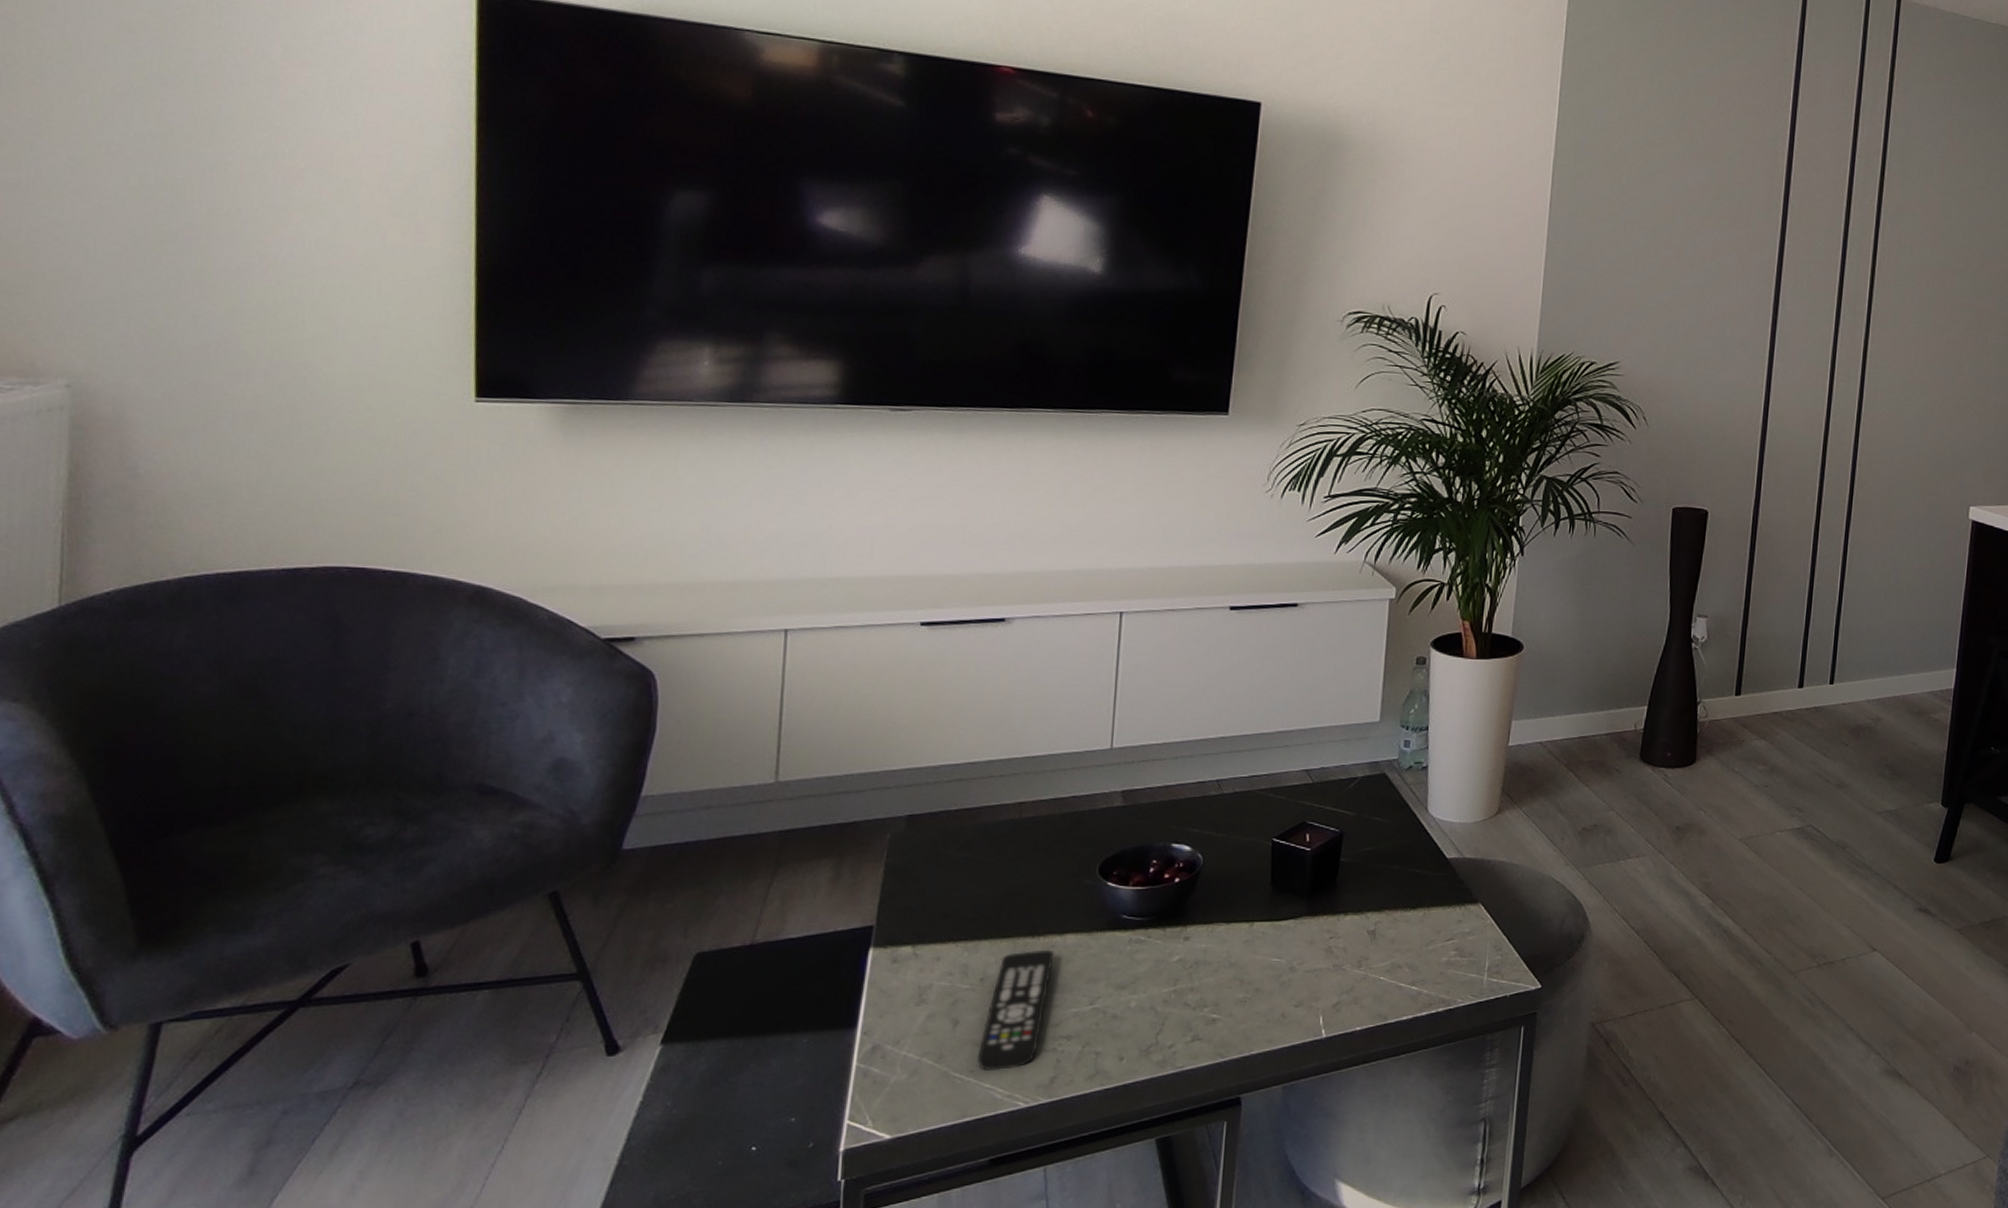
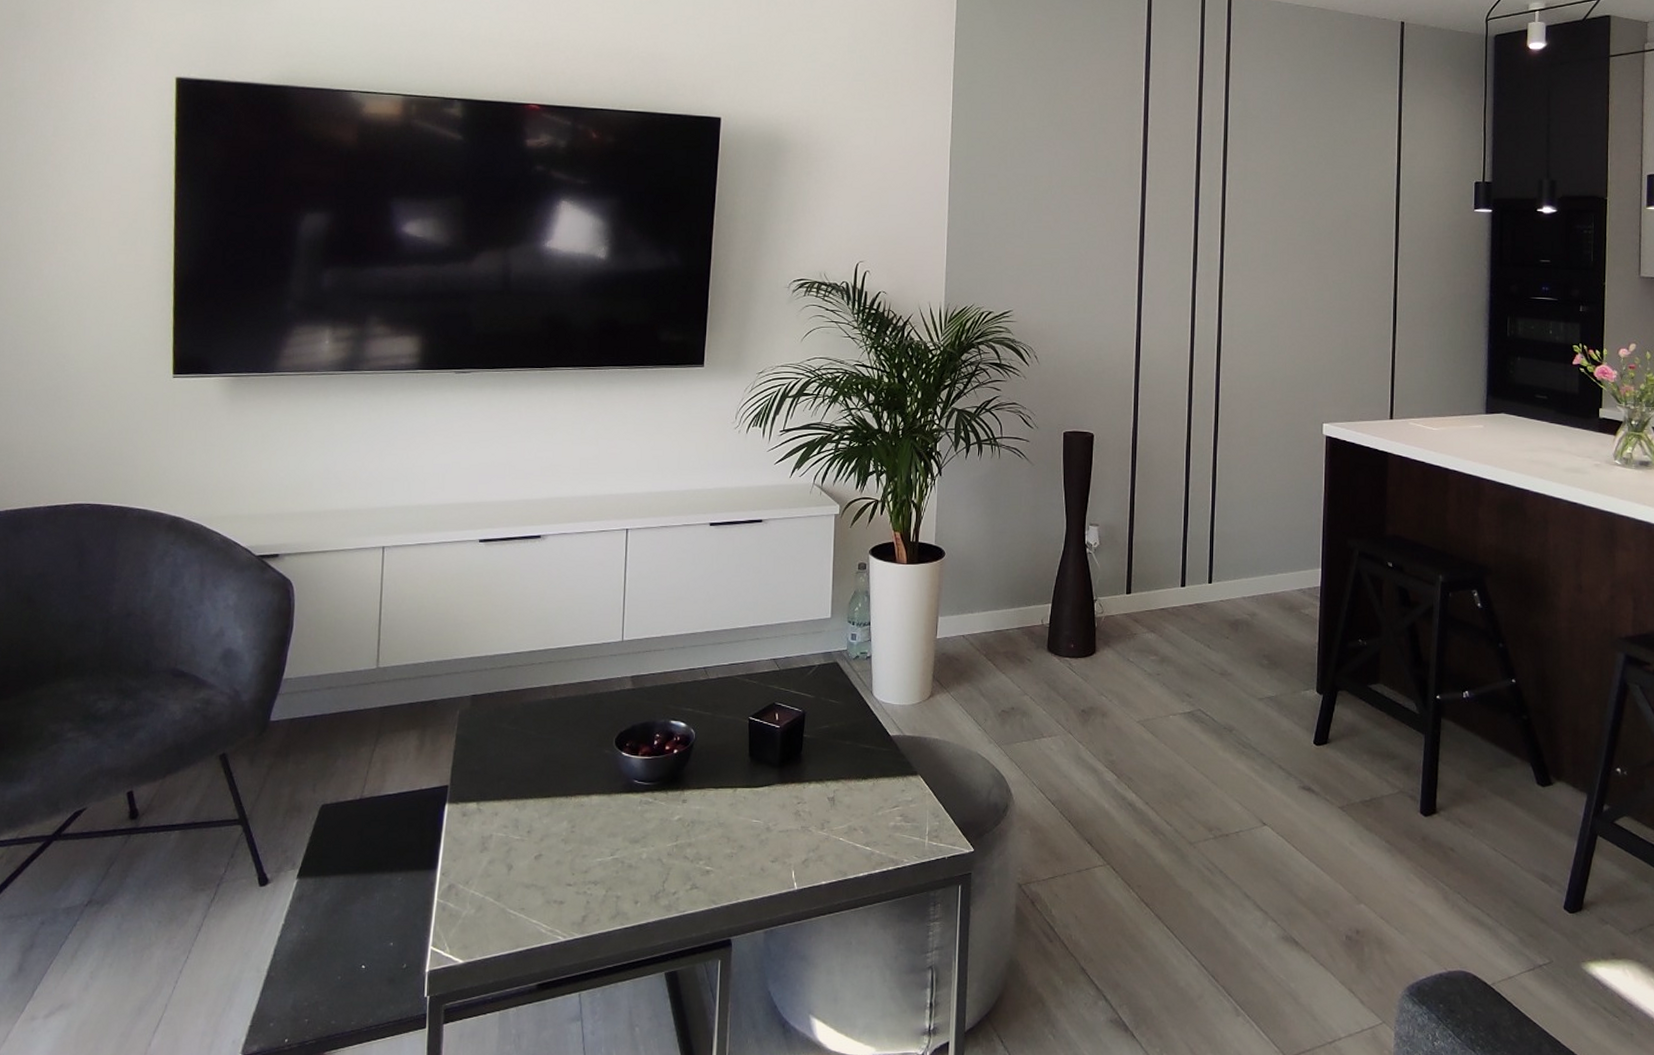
remote control: present [977,949,1055,1070] -> none [526,807,583,909]

